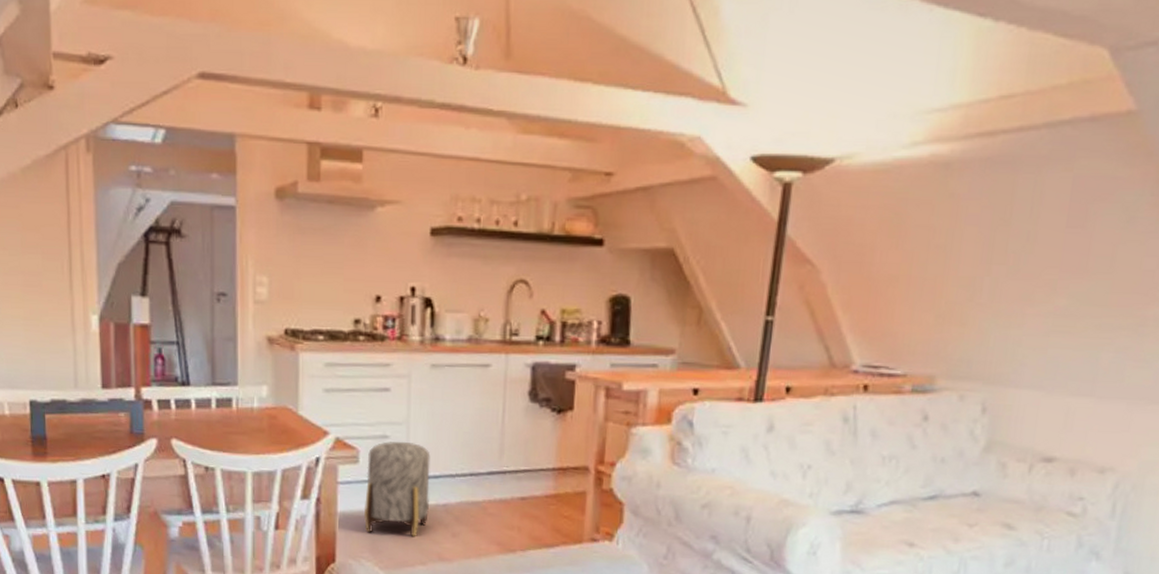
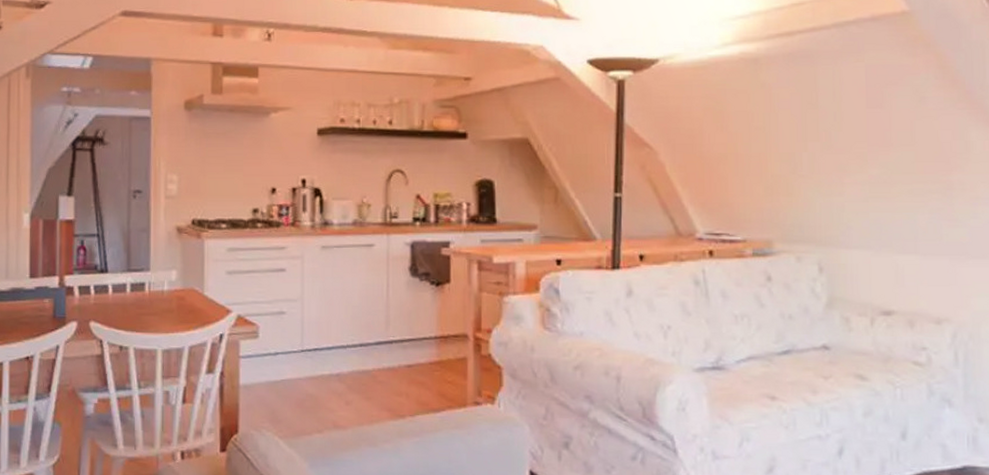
stool: present [363,441,431,537] -> none [263,316,323,406]

